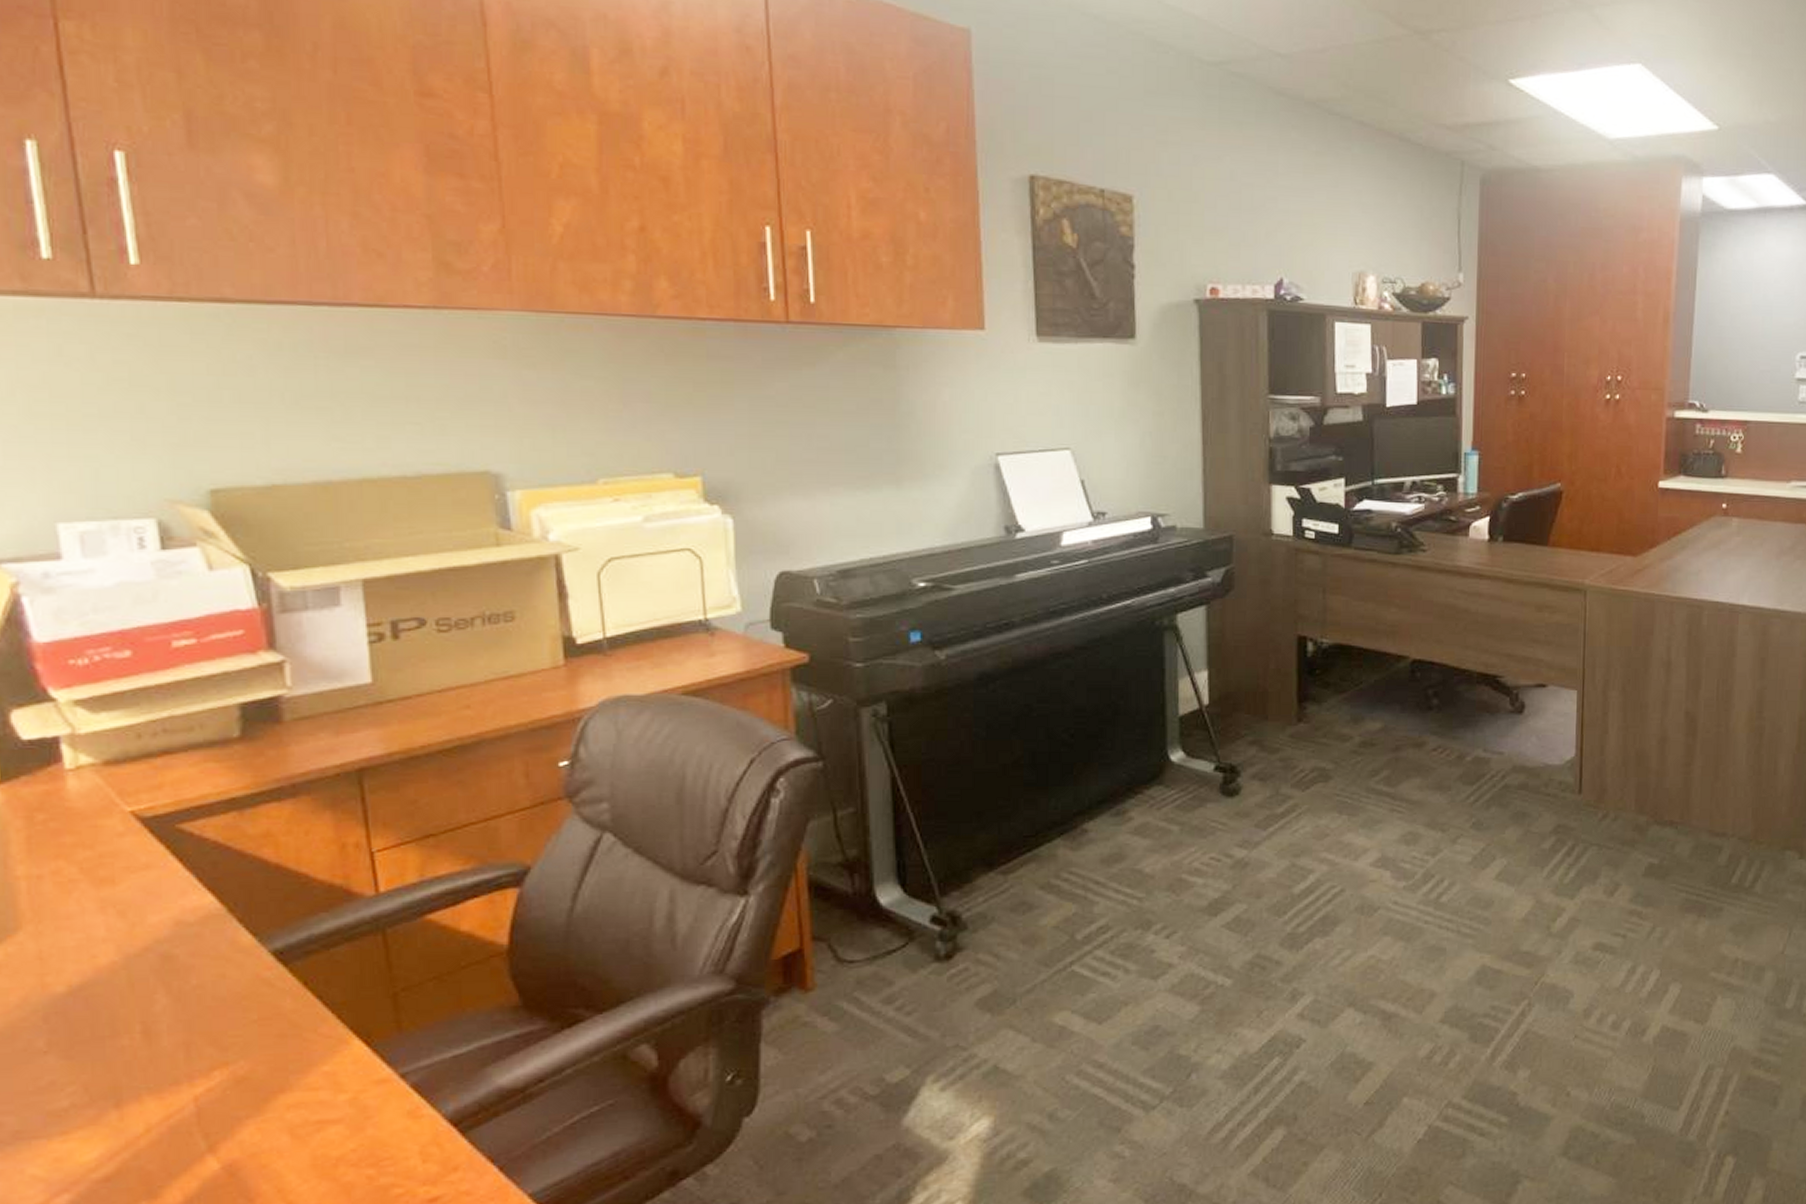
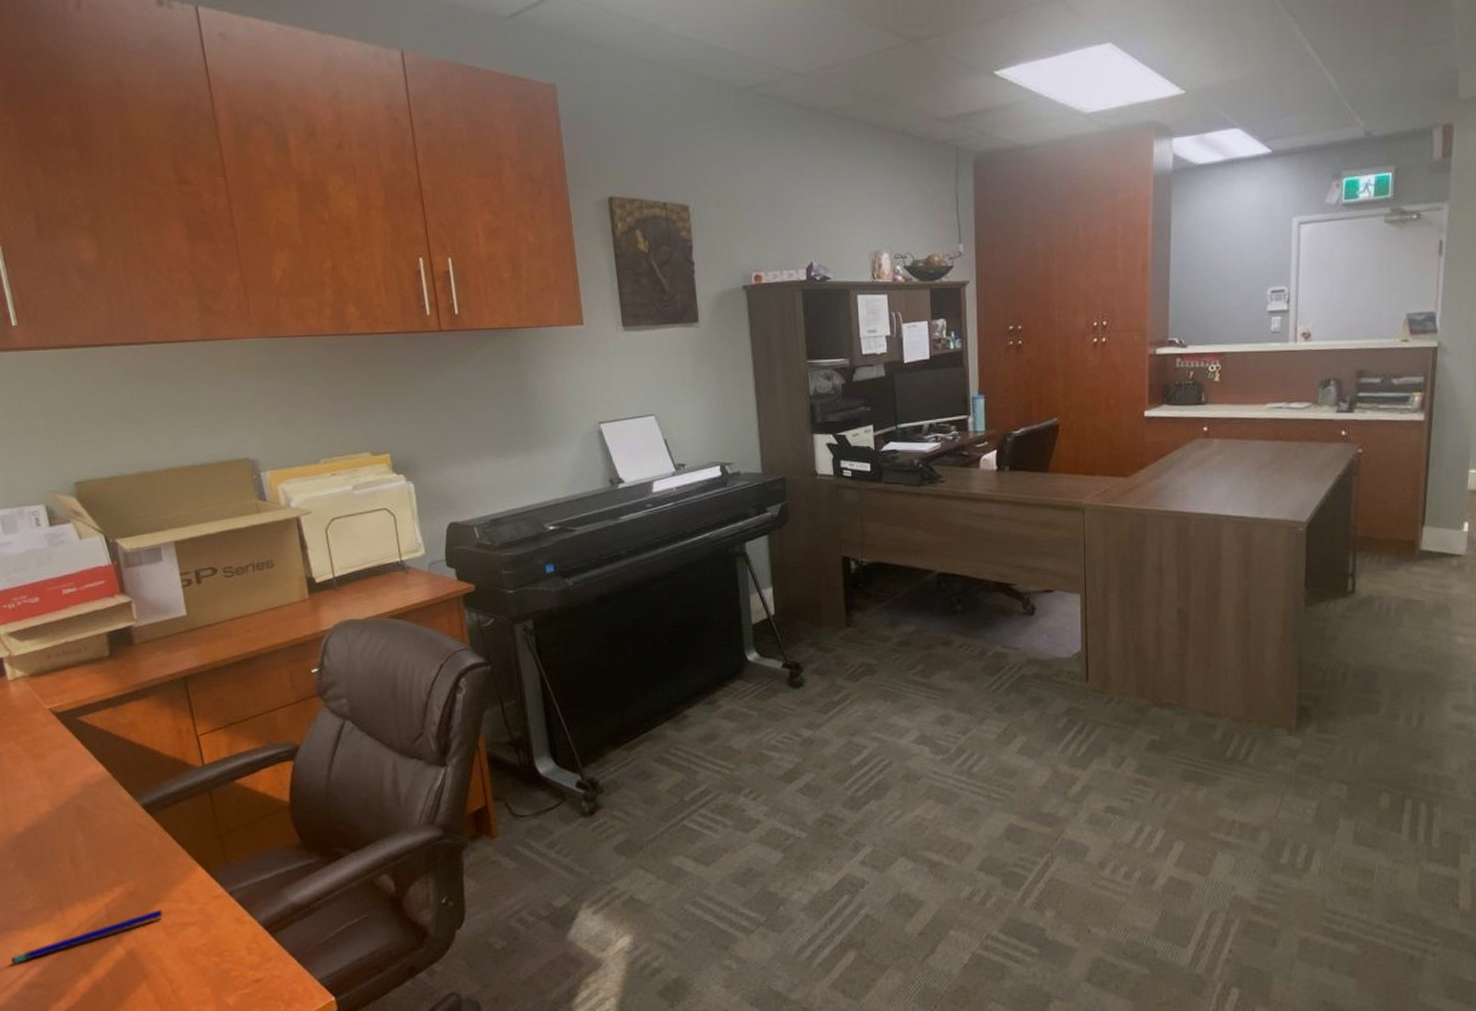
pen: none [21,1101,290,1190] -> present [10,909,163,964]

